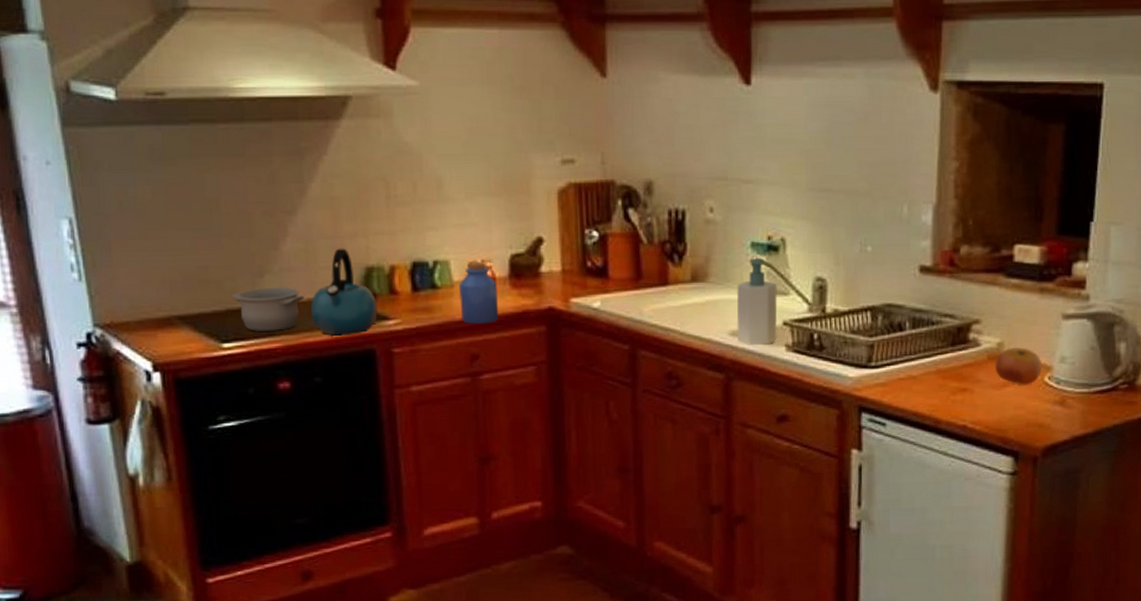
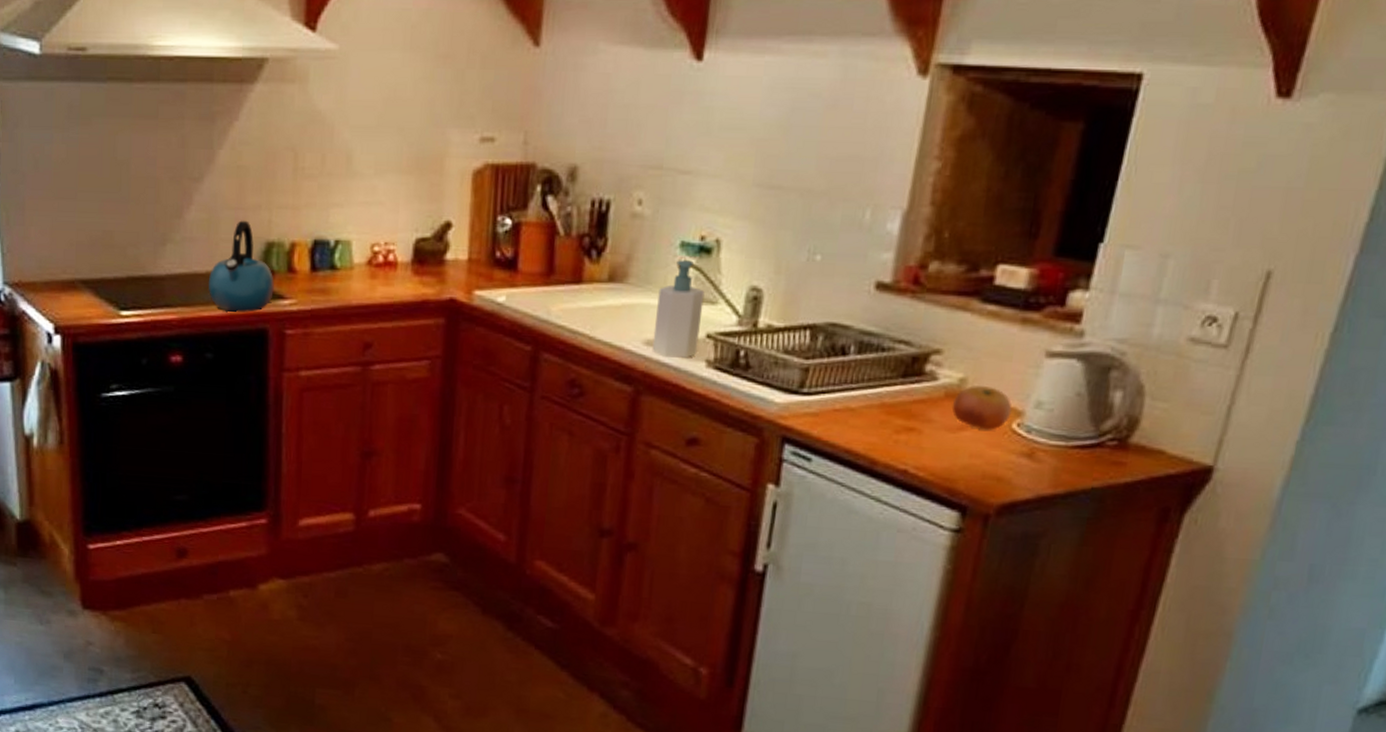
cooking pot: present [232,287,305,331] -> none [133,256,203,302]
jar: present [459,263,499,325] -> none [357,245,398,312]

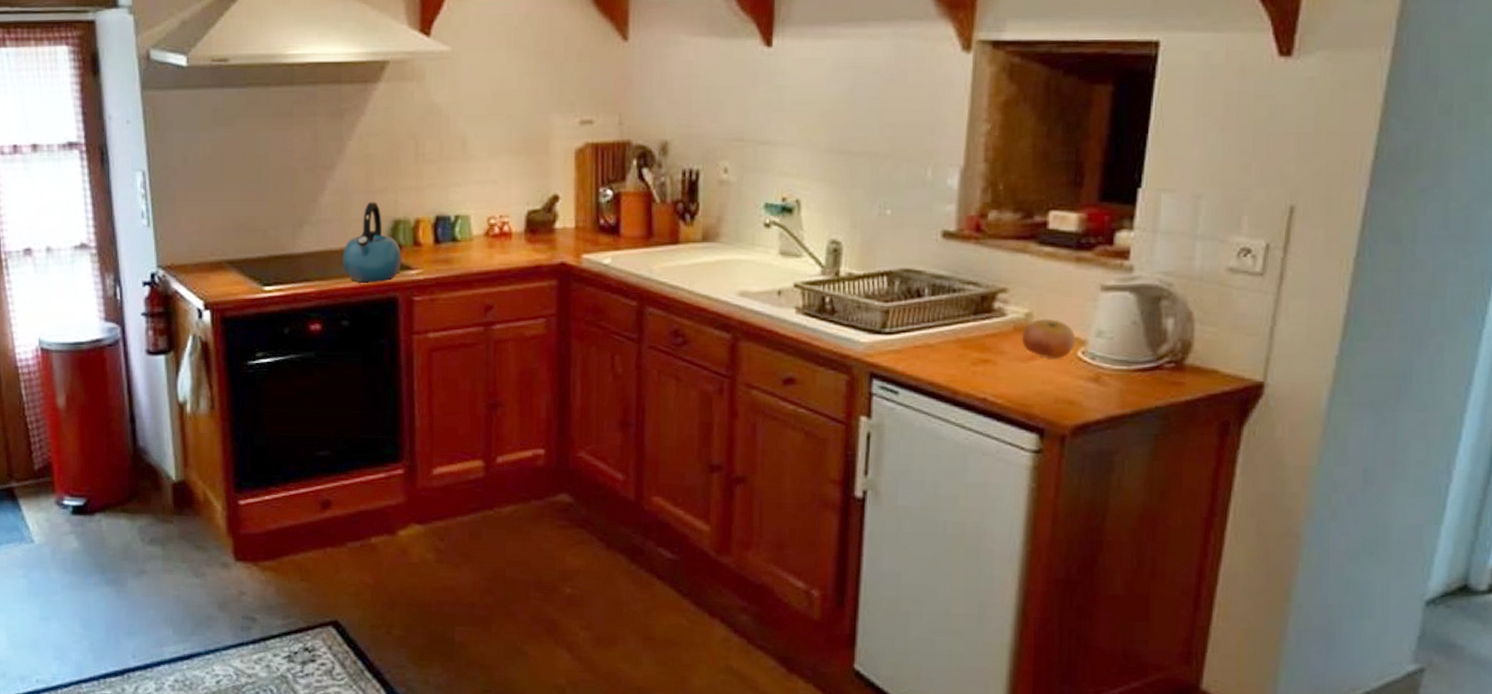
soap bottle: present [652,260,705,358] -> none [746,219,789,306]

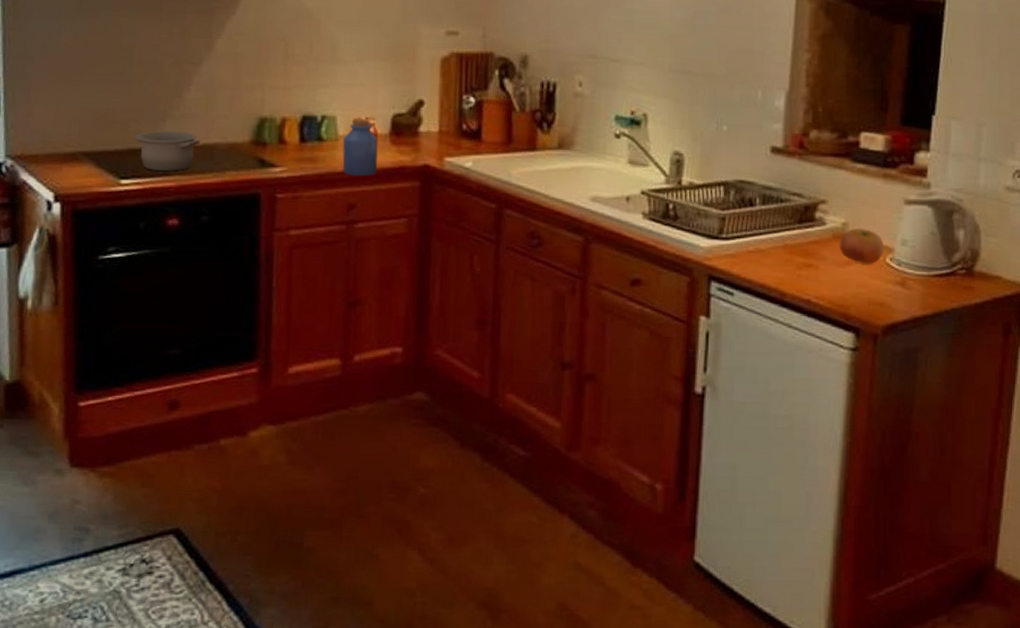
cooking pot: none [274,236,338,277] -> present [134,131,201,171]
kettle: present [342,202,402,283] -> none [204,99,266,179]
jar: none [477,218,514,277] -> present [342,119,378,177]

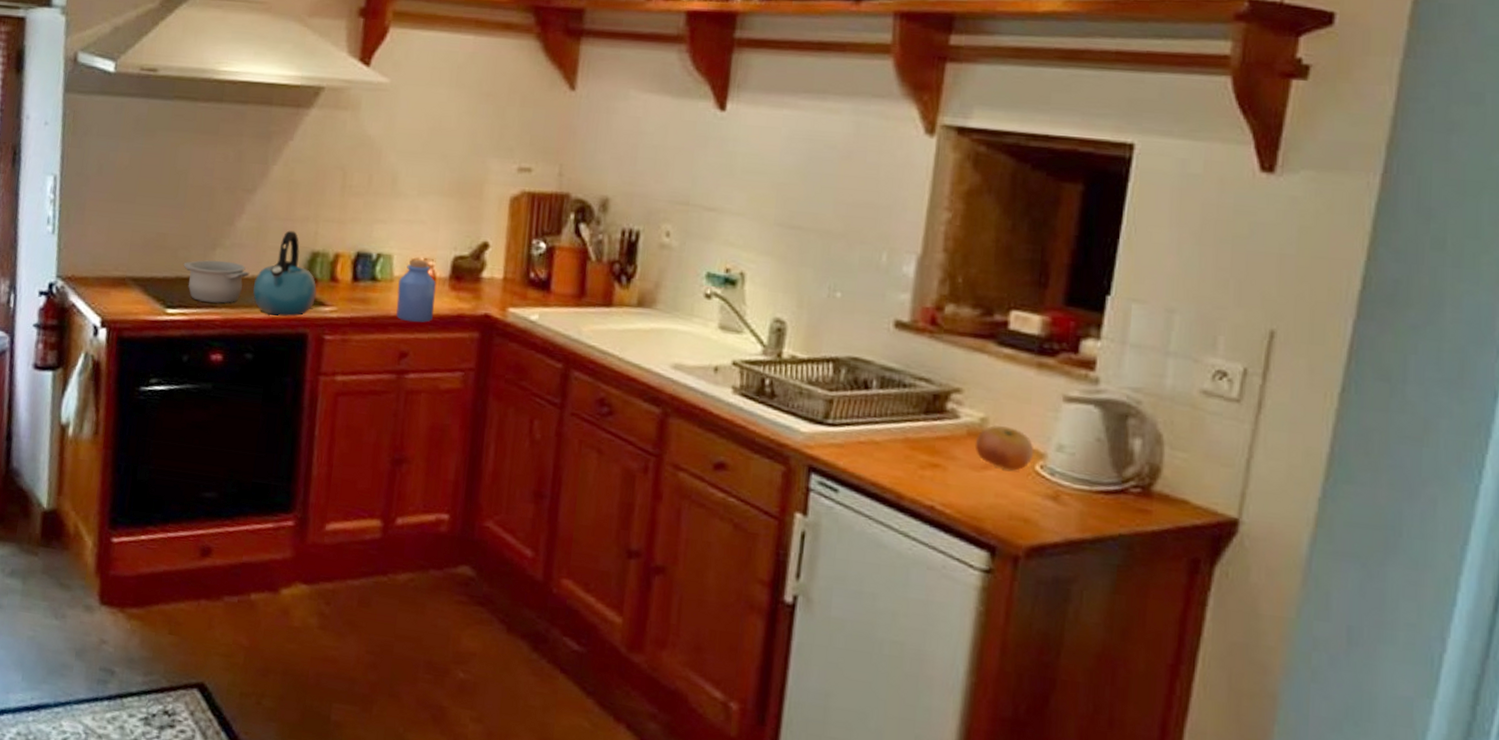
kettle: none [204,99,266,179] -> present [253,230,317,317]

